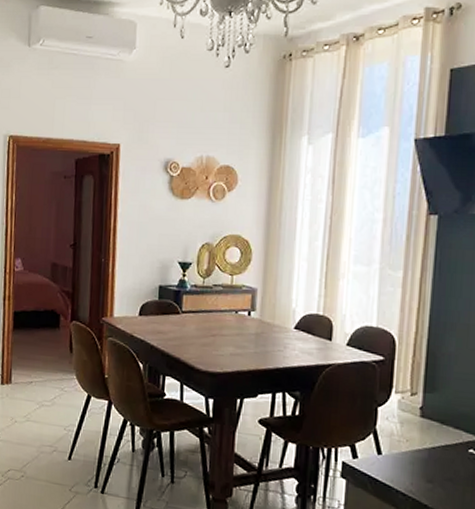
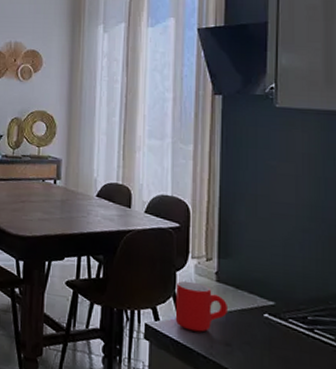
mug: none [374,417,432,469] -> present [175,281,229,332]

